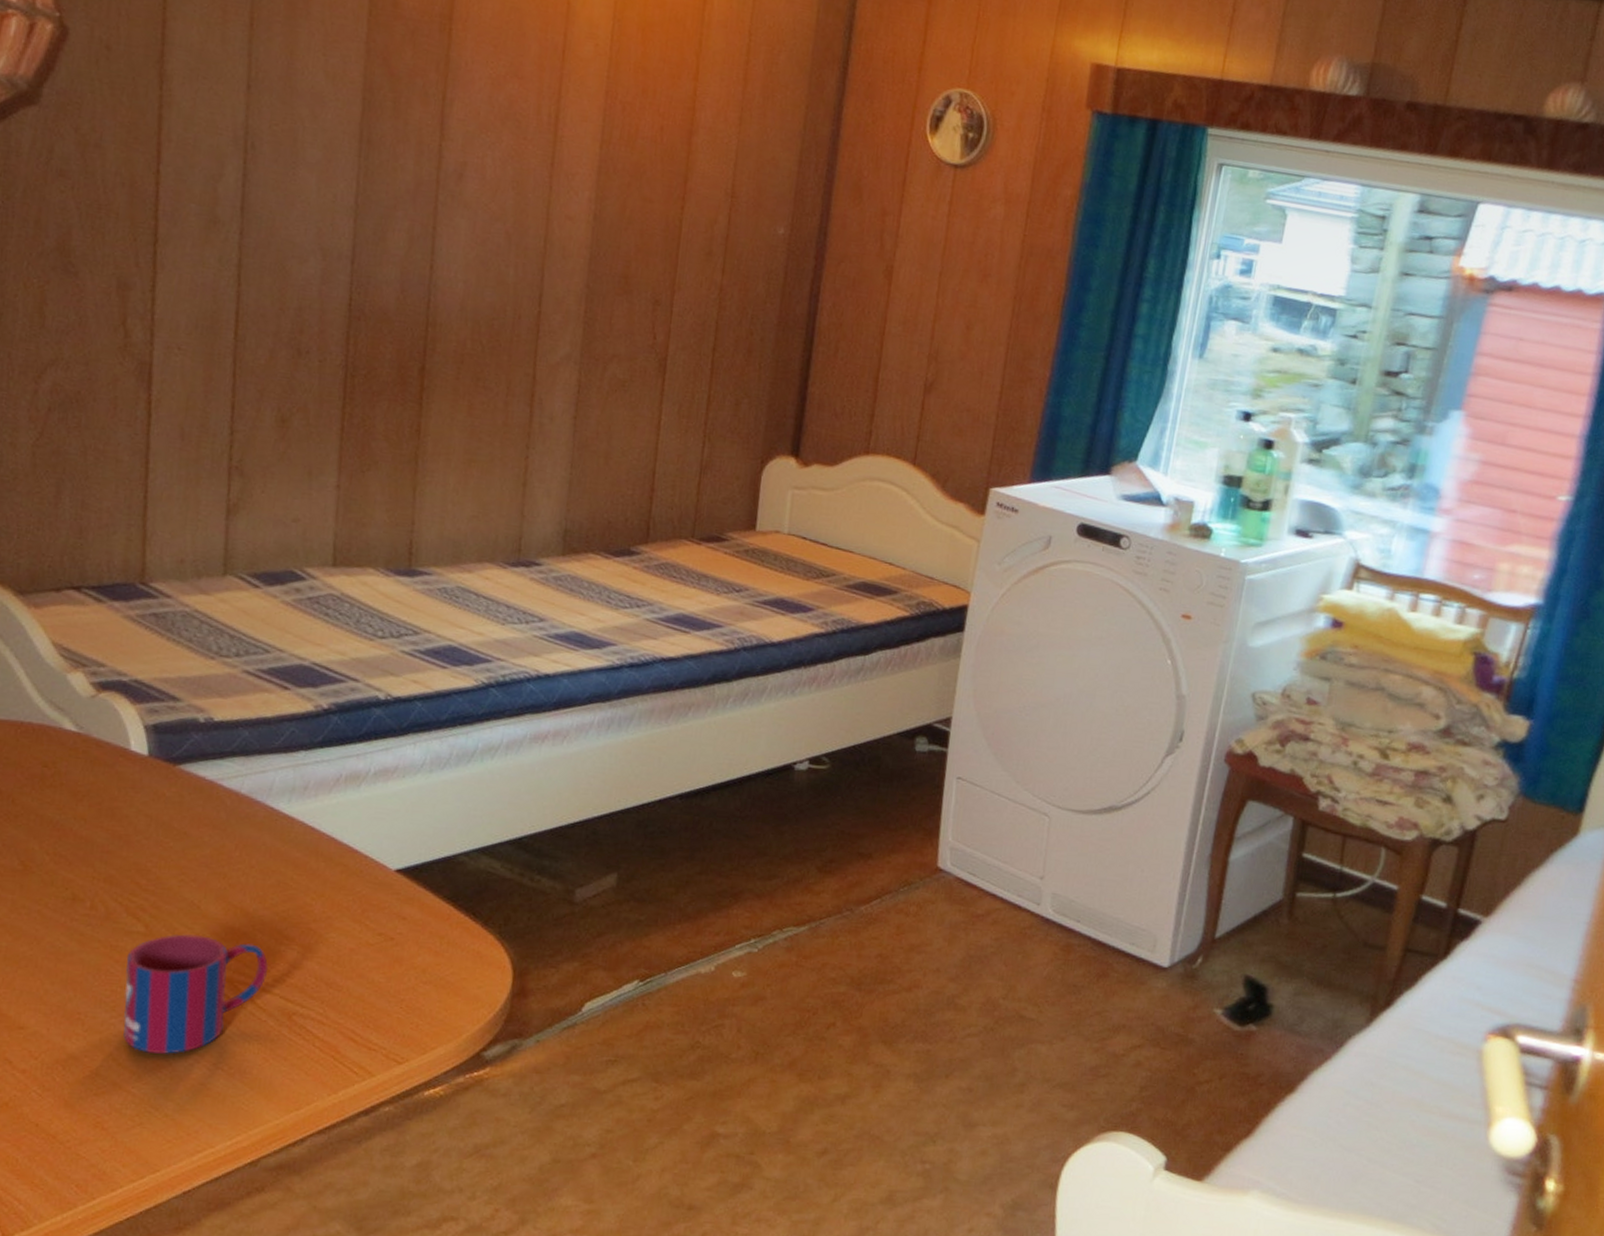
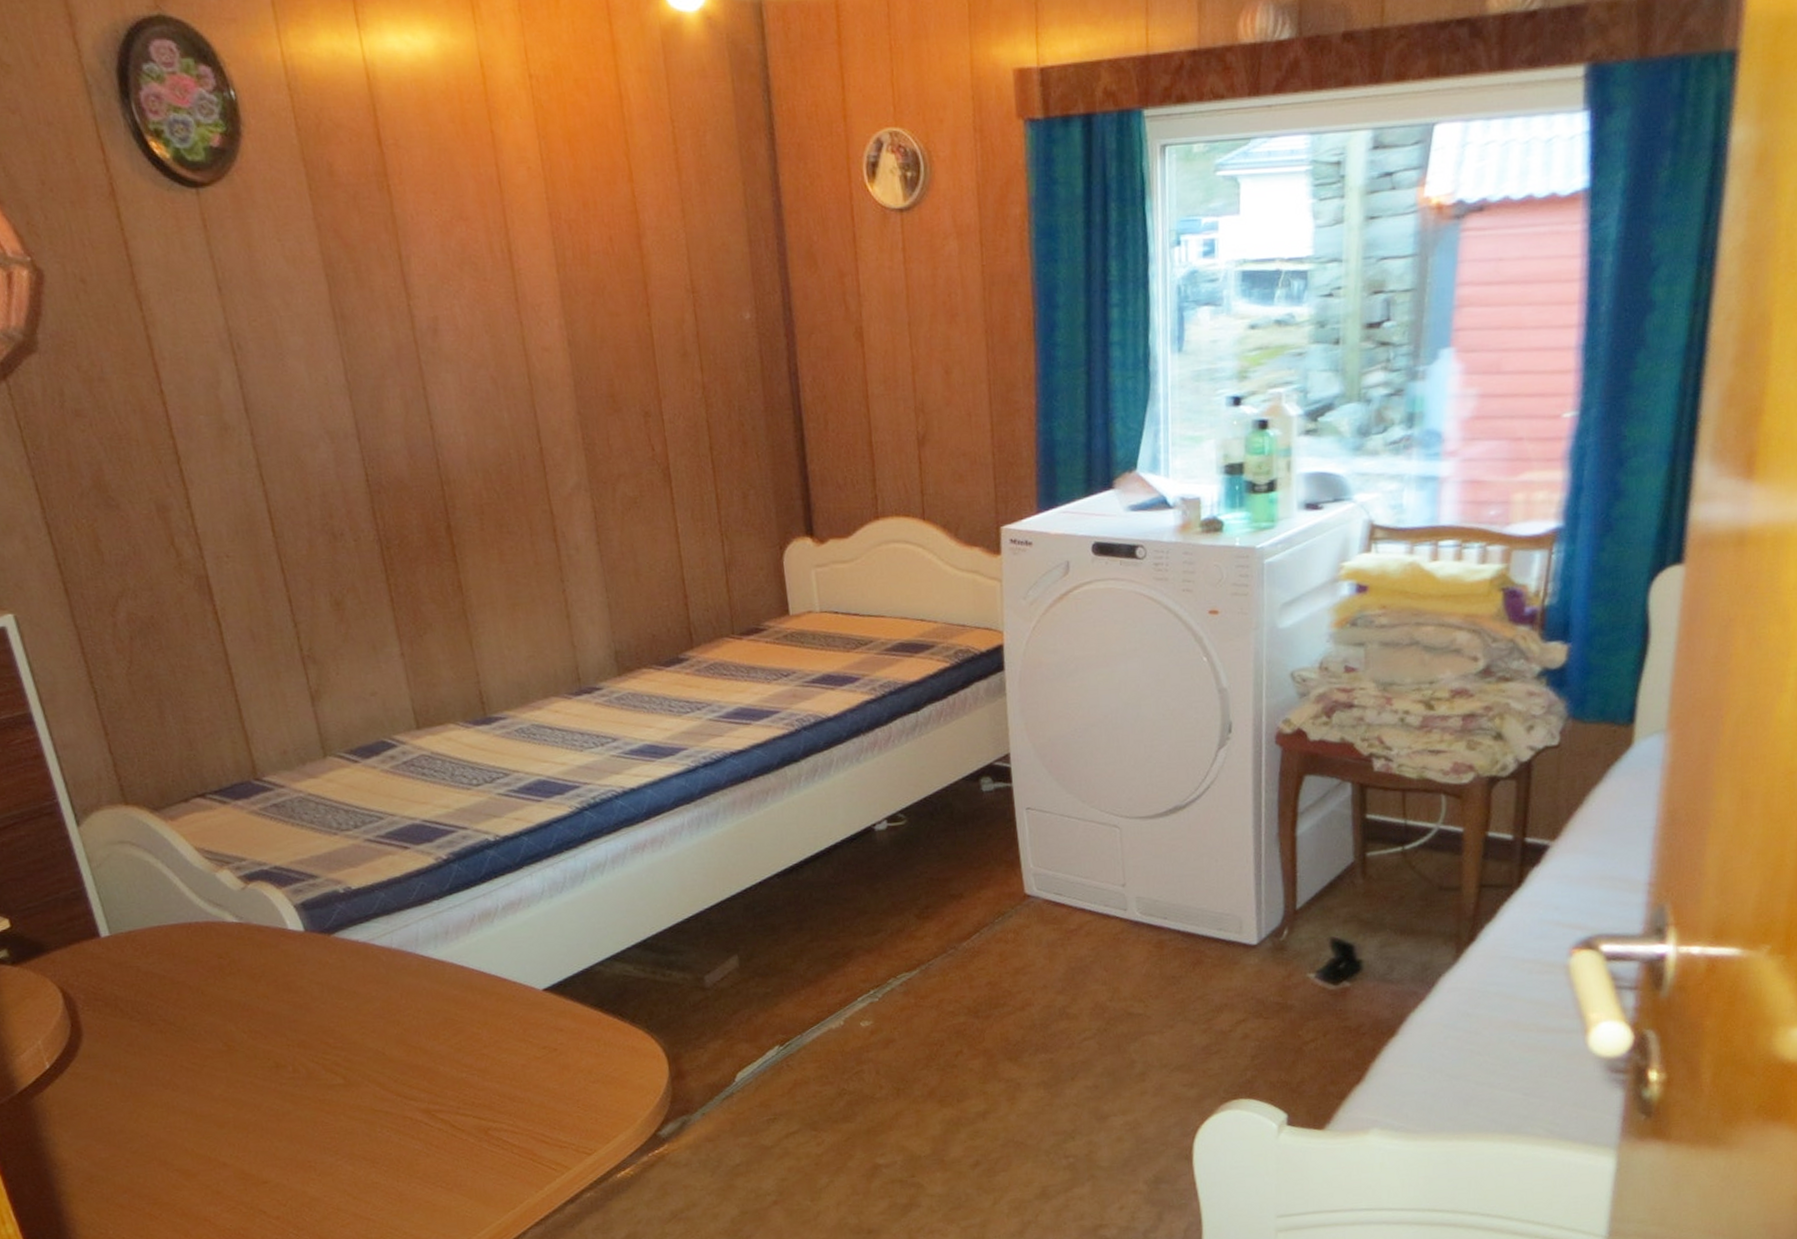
mug: present [123,933,269,1054] -> none [335,1076,457,1185]

